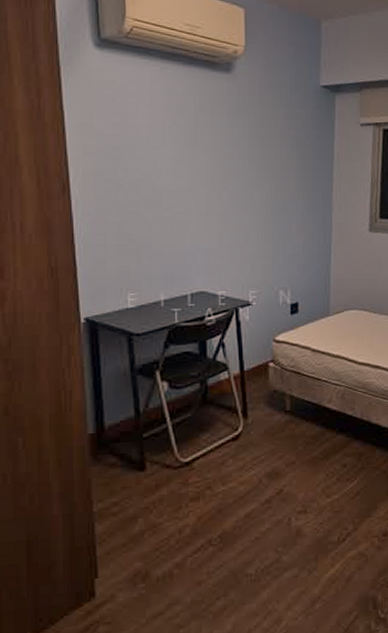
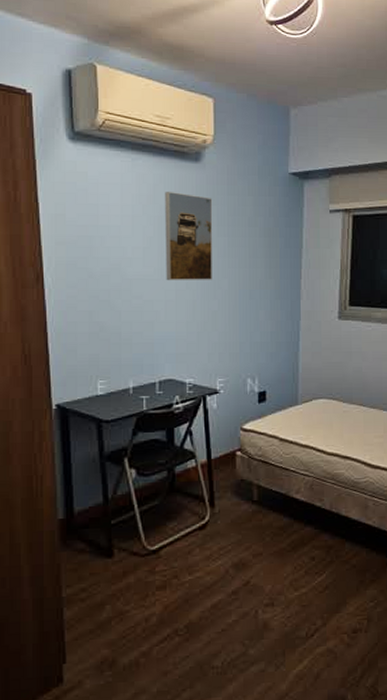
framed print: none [196,102,244,192] -> present [165,192,213,280]

